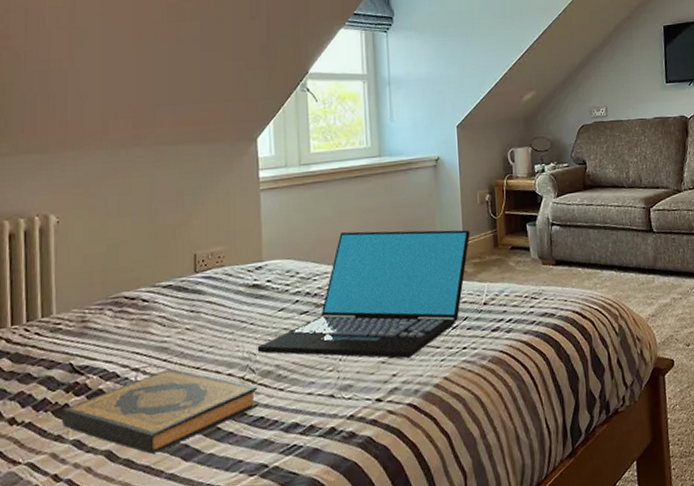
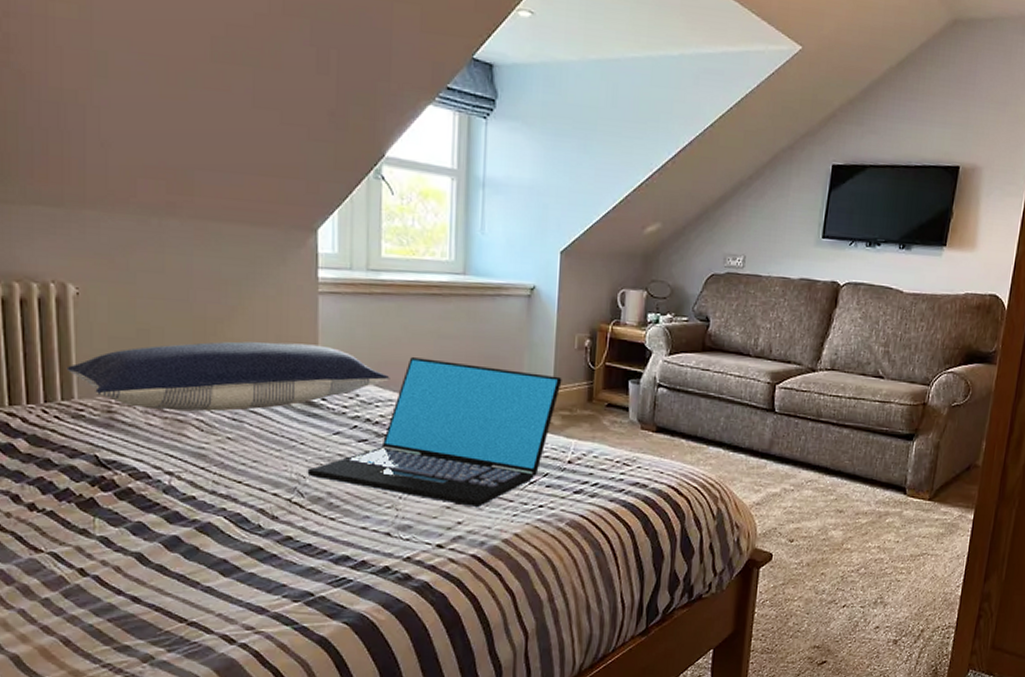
pillow: none [46,234,325,314] -> present [66,341,390,412]
hardback book: present [61,369,258,455] -> none [86,478,306,565]

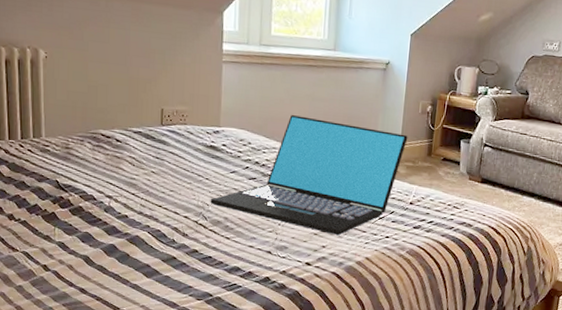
pillow: present [66,341,390,412] -> none [37,97,275,152]

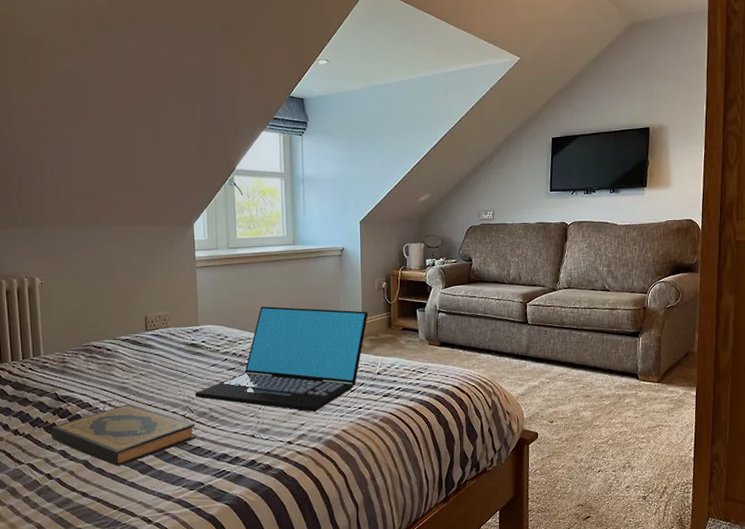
hardback book: none [49,202,208,267] -> present [50,404,196,467]

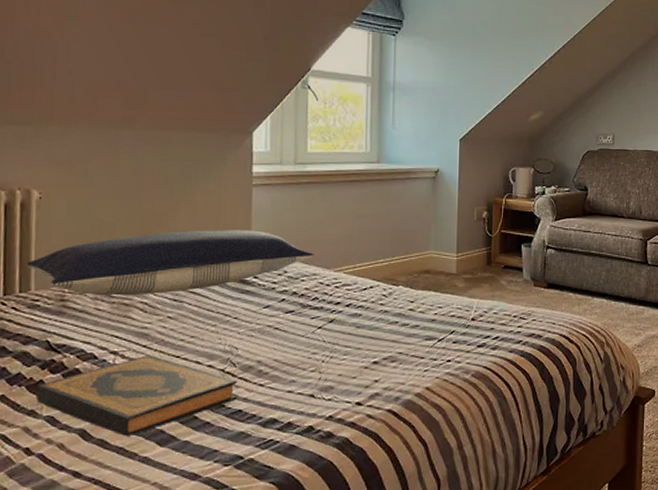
pillow: none [36,304,248,358] -> present [25,230,315,296]
laptop: present [195,306,368,412] -> none [239,236,464,365]

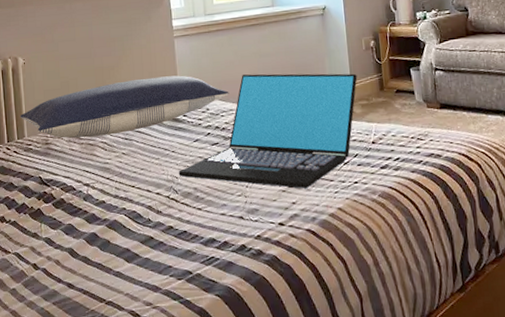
hardback book: present [35,356,238,437] -> none [36,186,182,255]
laptop: none [239,236,464,365] -> present [178,73,357,188]

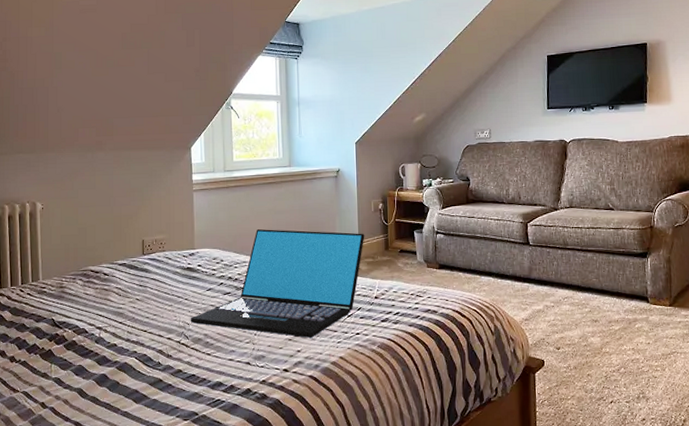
pillow: present [20,75,229,138] -> none [35,227,244,283]

